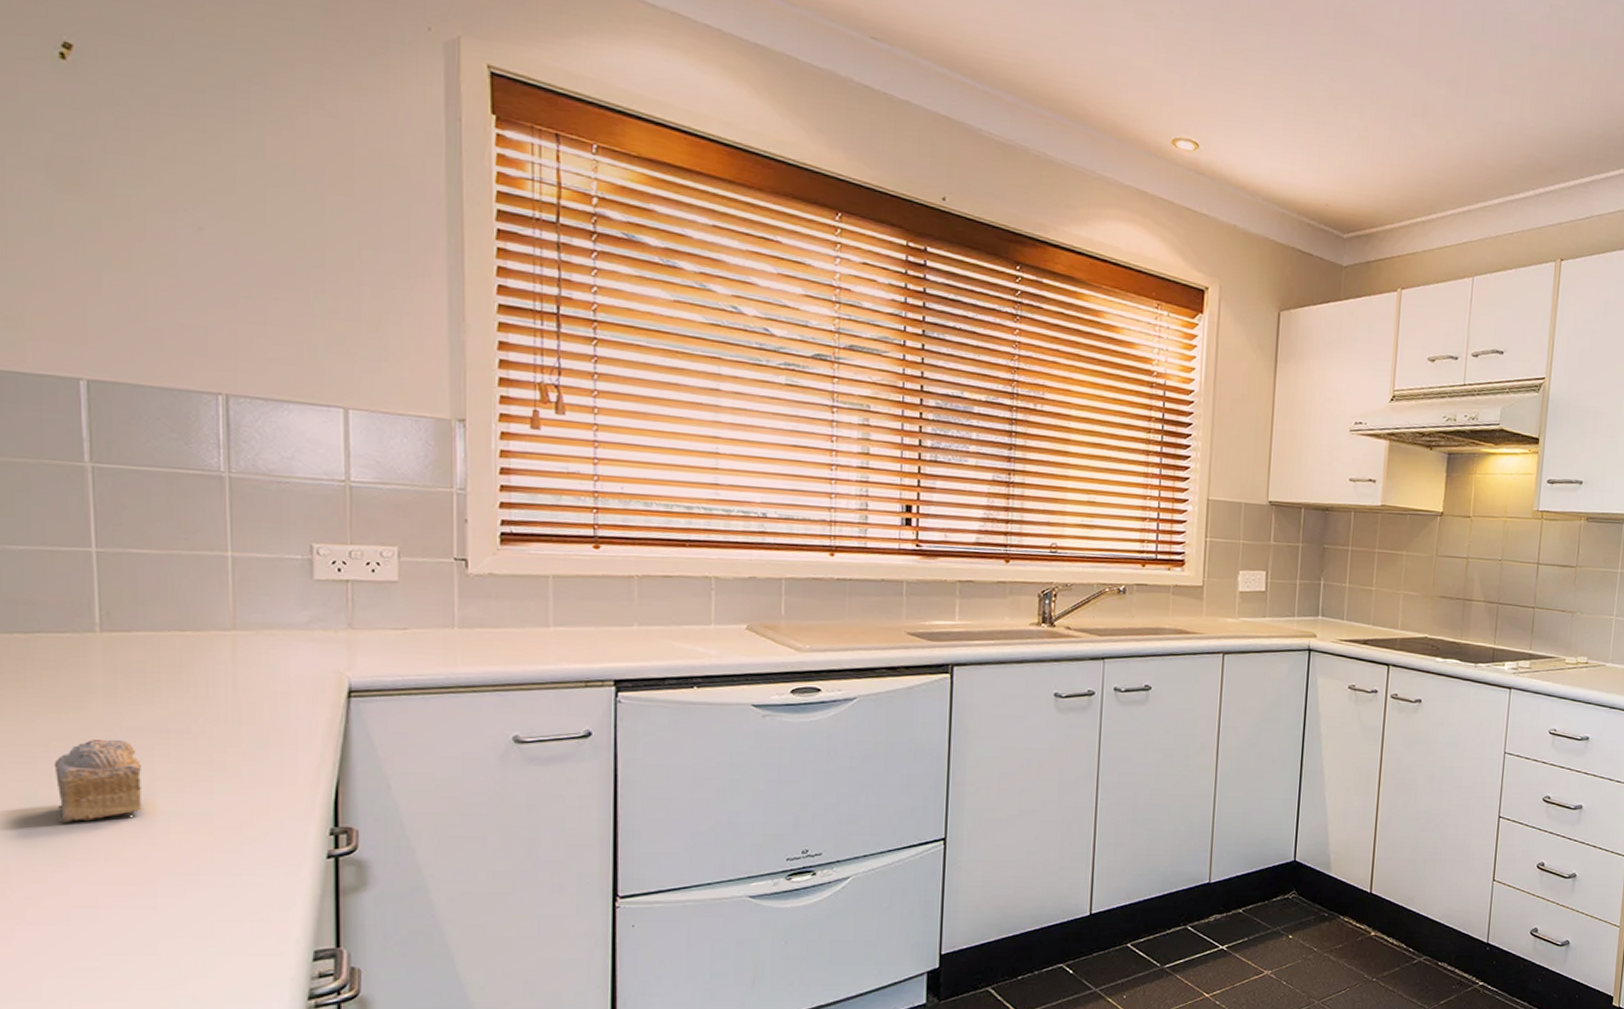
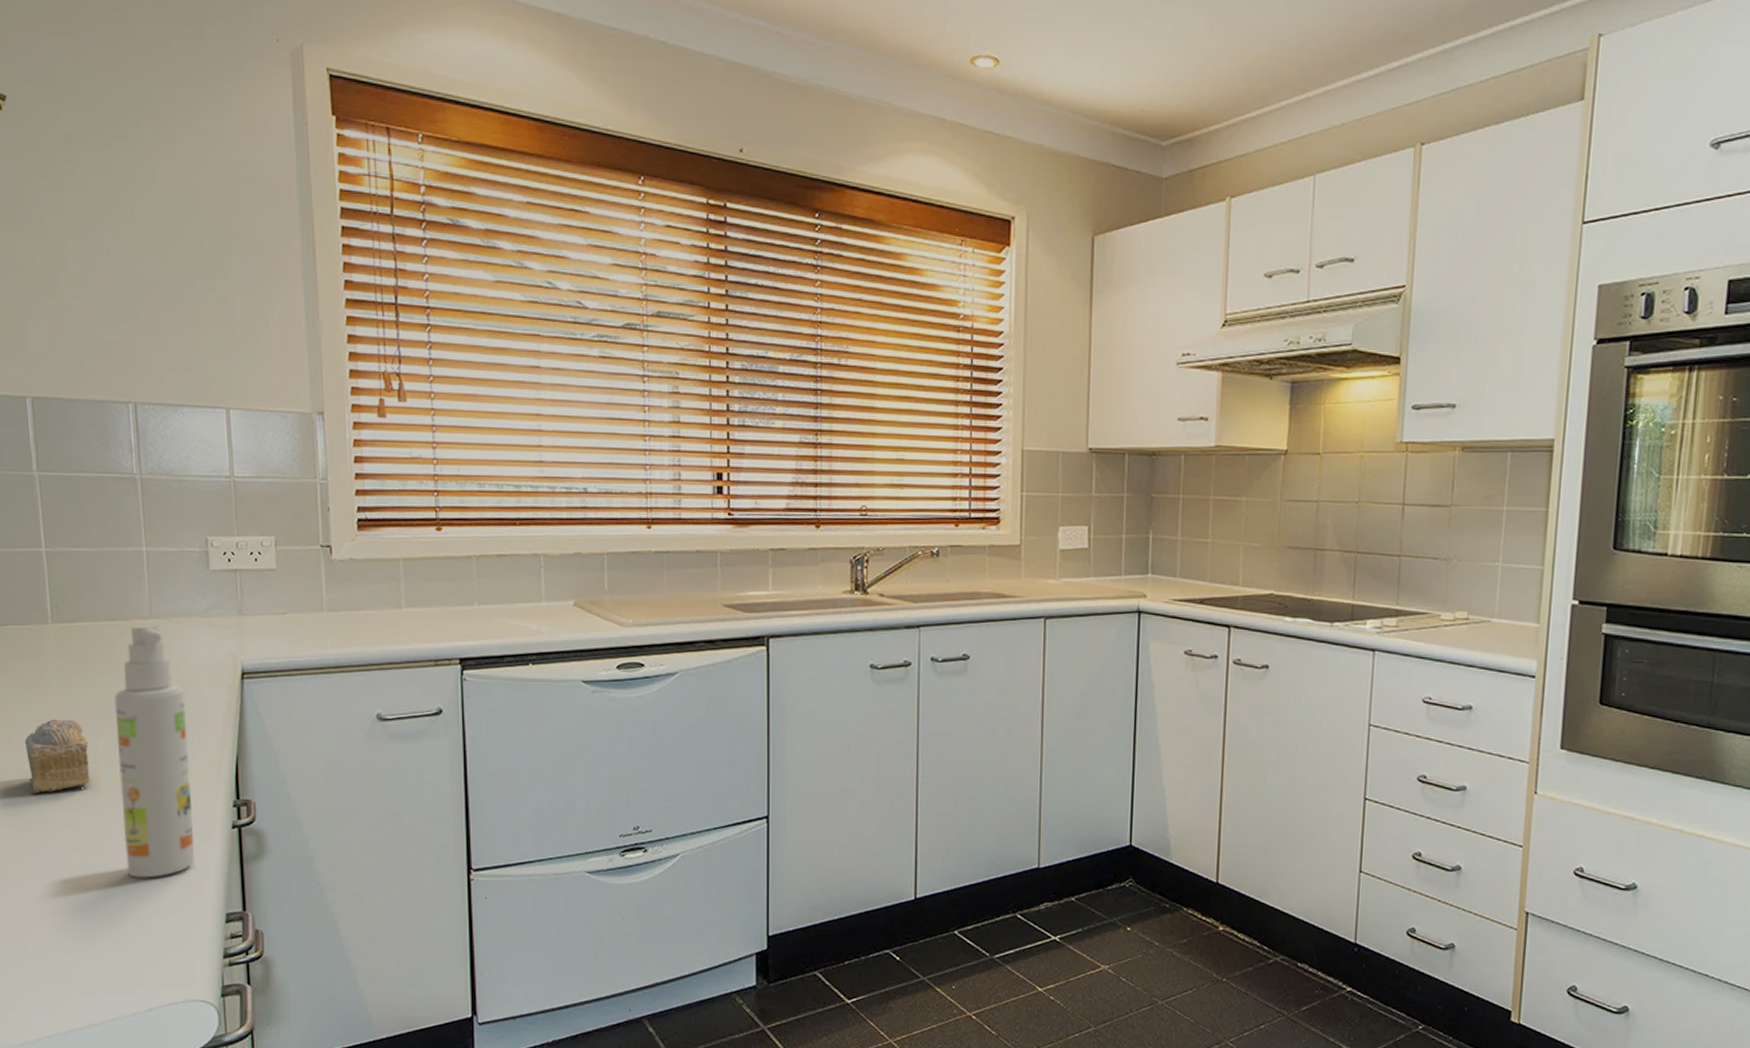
spray bottle: none [180,637,278,915] -> present [114,625,195,878]

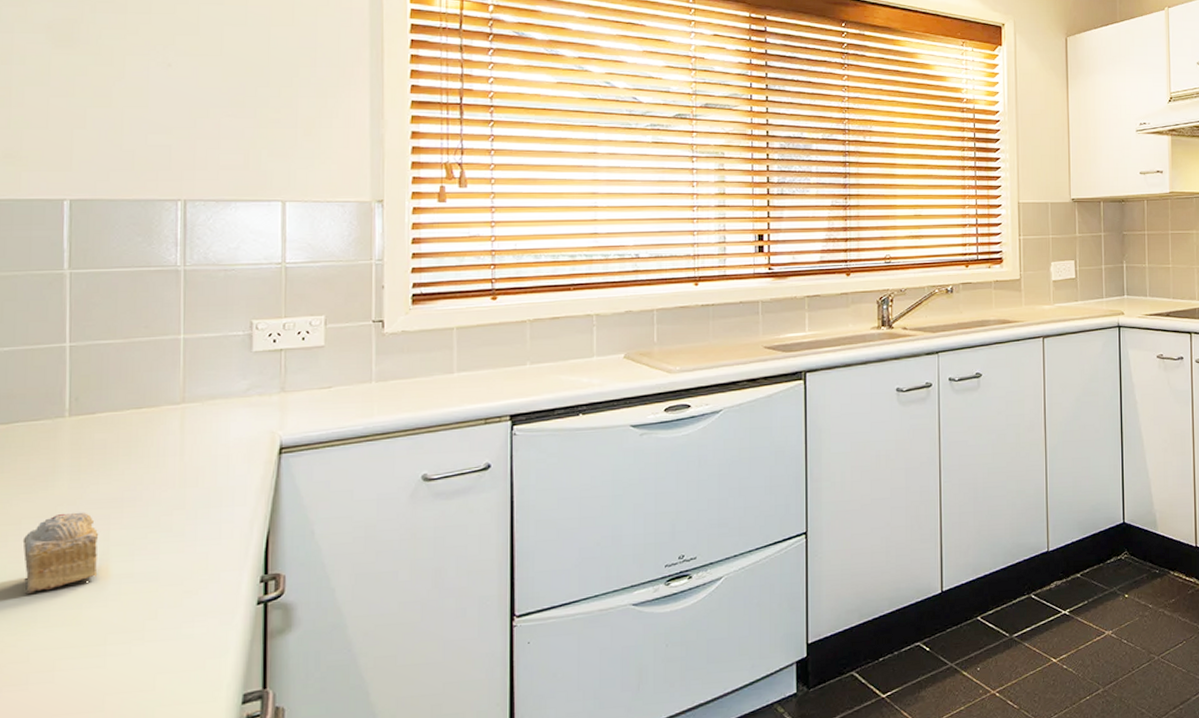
spray bottle: present [114,625,195,878] -> none [131,409,215,669]

